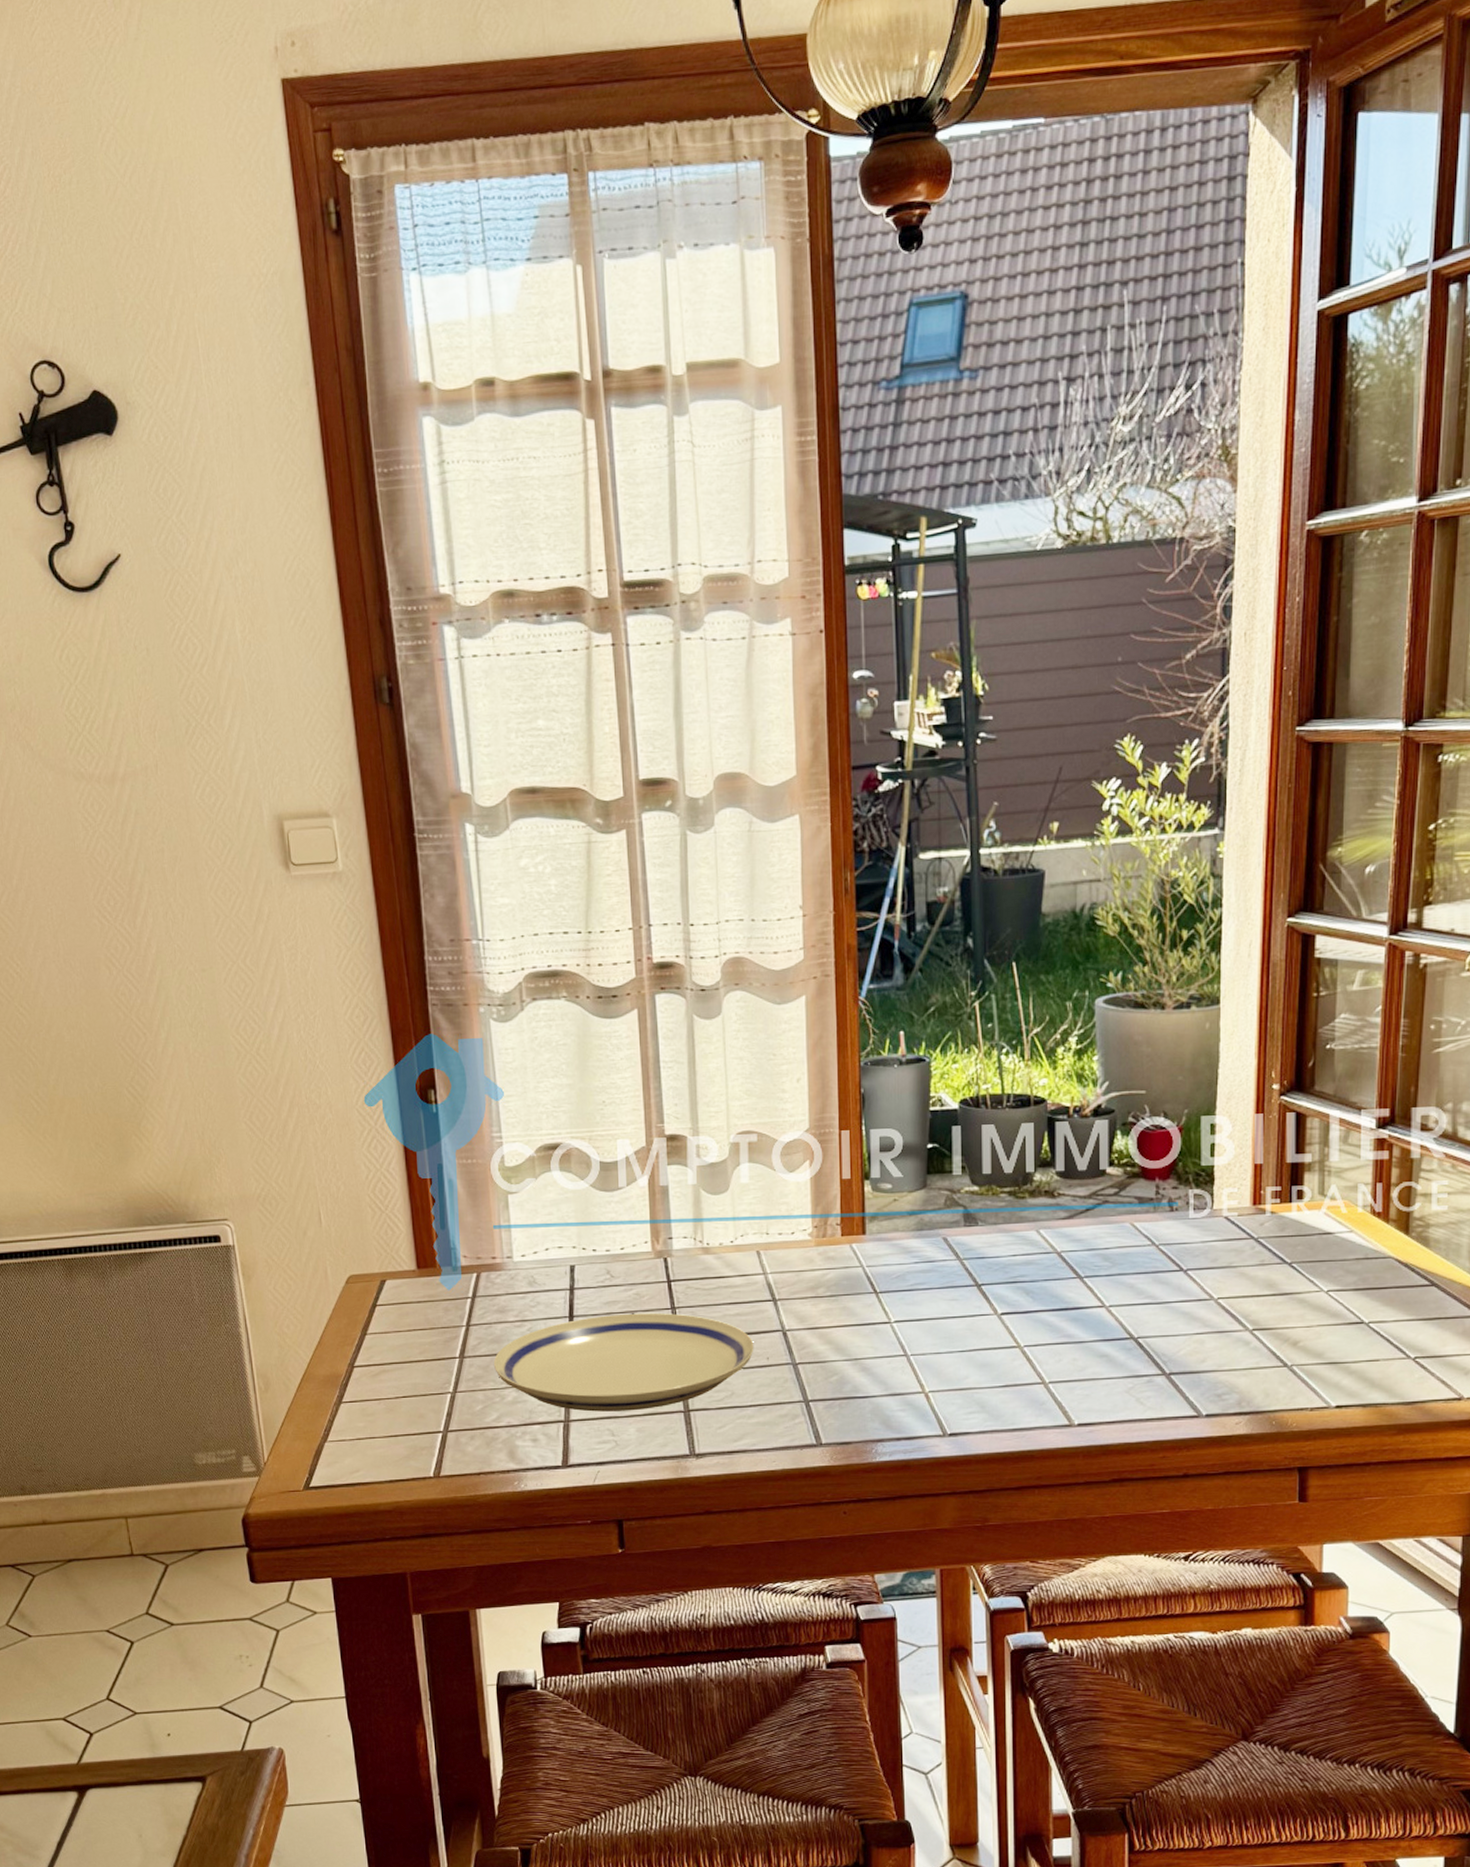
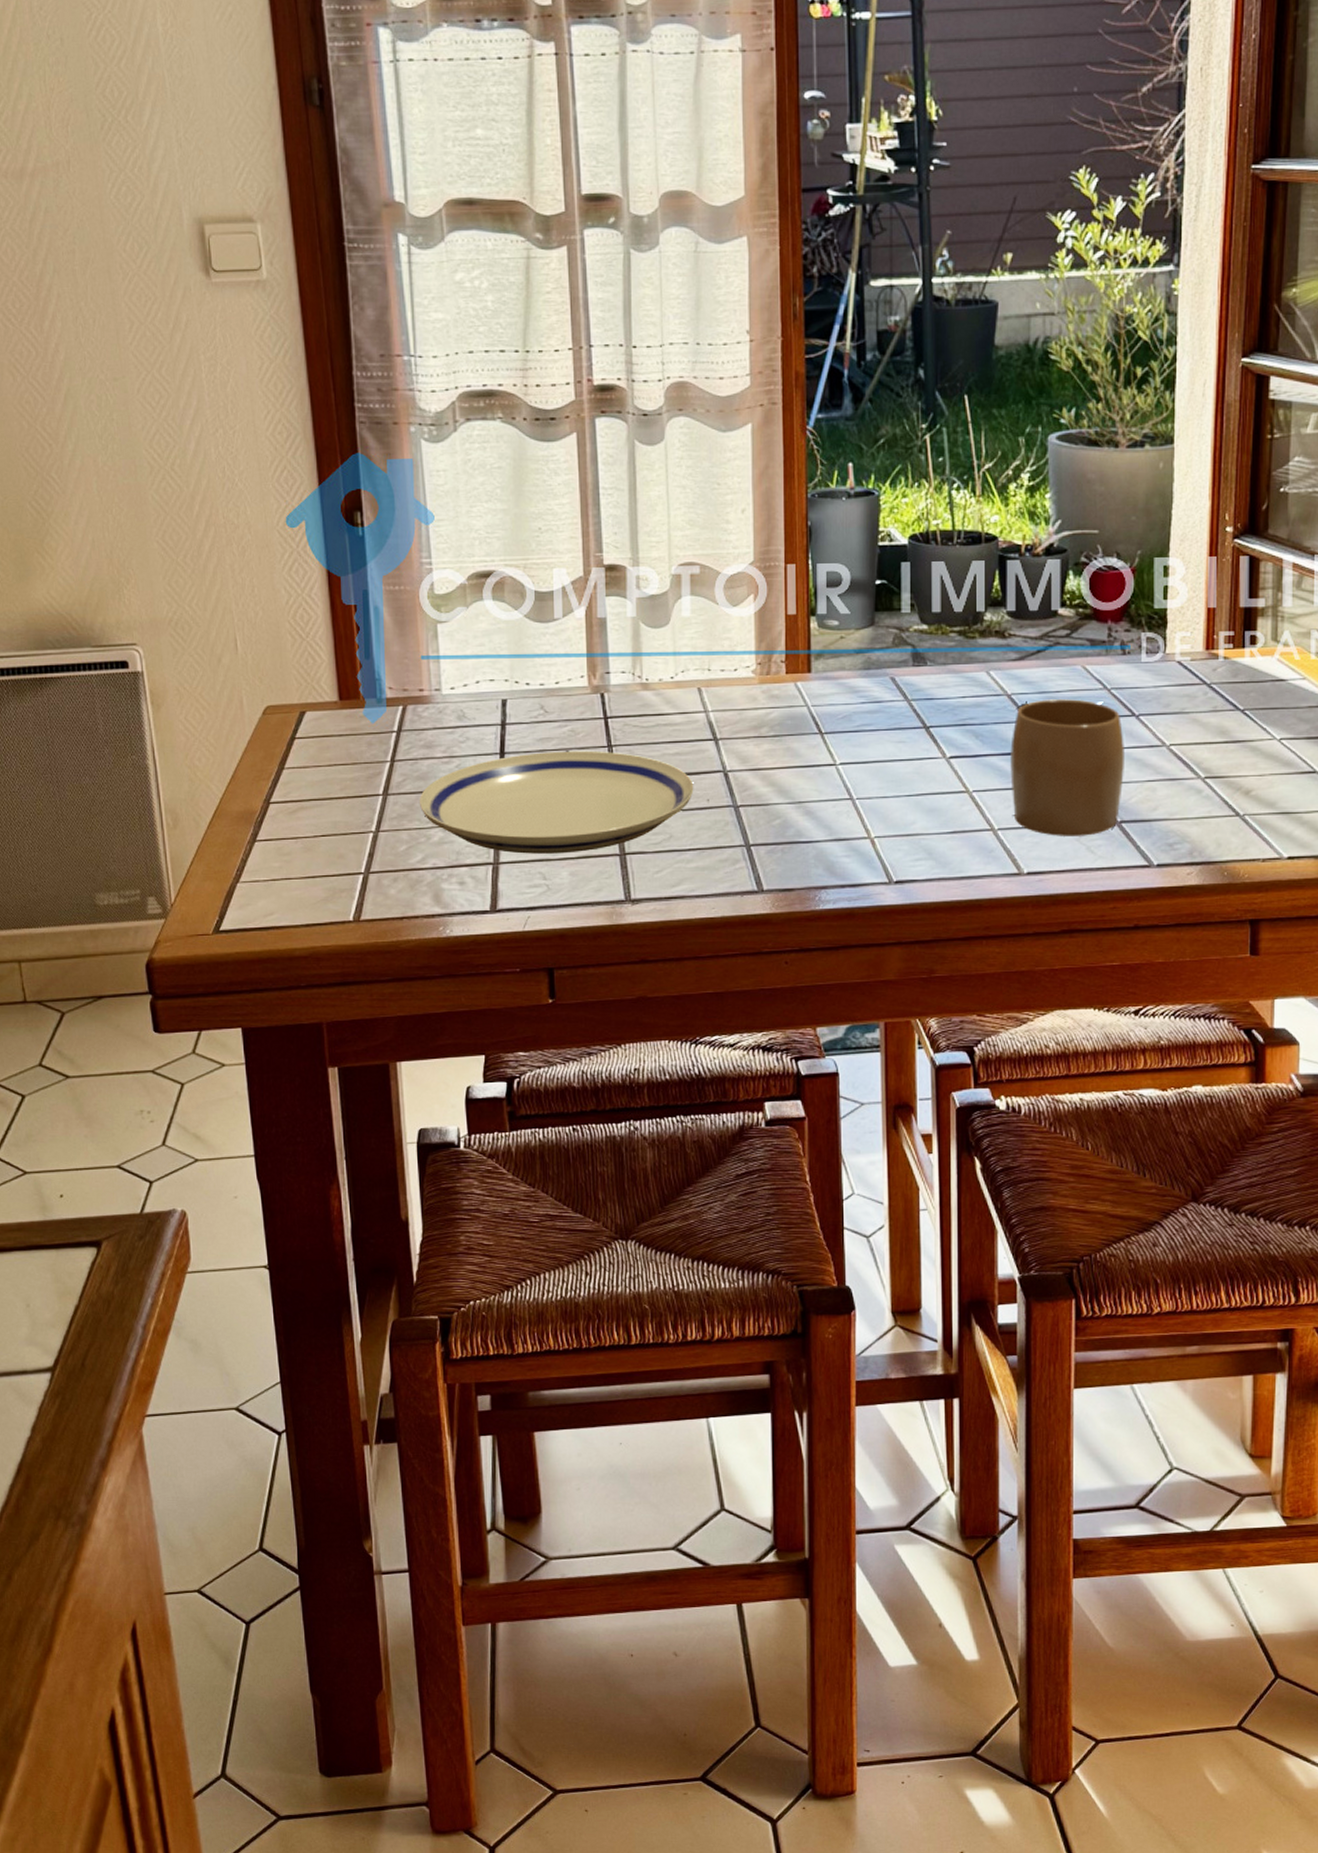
mug: none [1060,1256,1173,1389] -> present [1010,699,1124,836]

